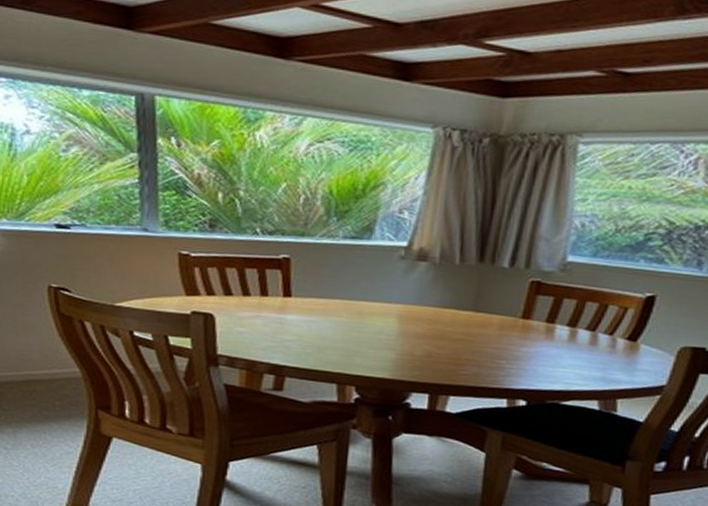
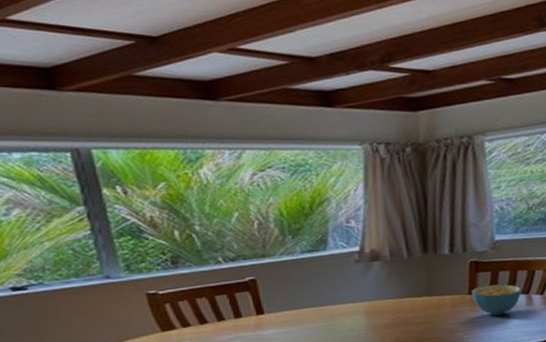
cereal bowl: none [525,312,587,350] -> present [471,284,521,316]

